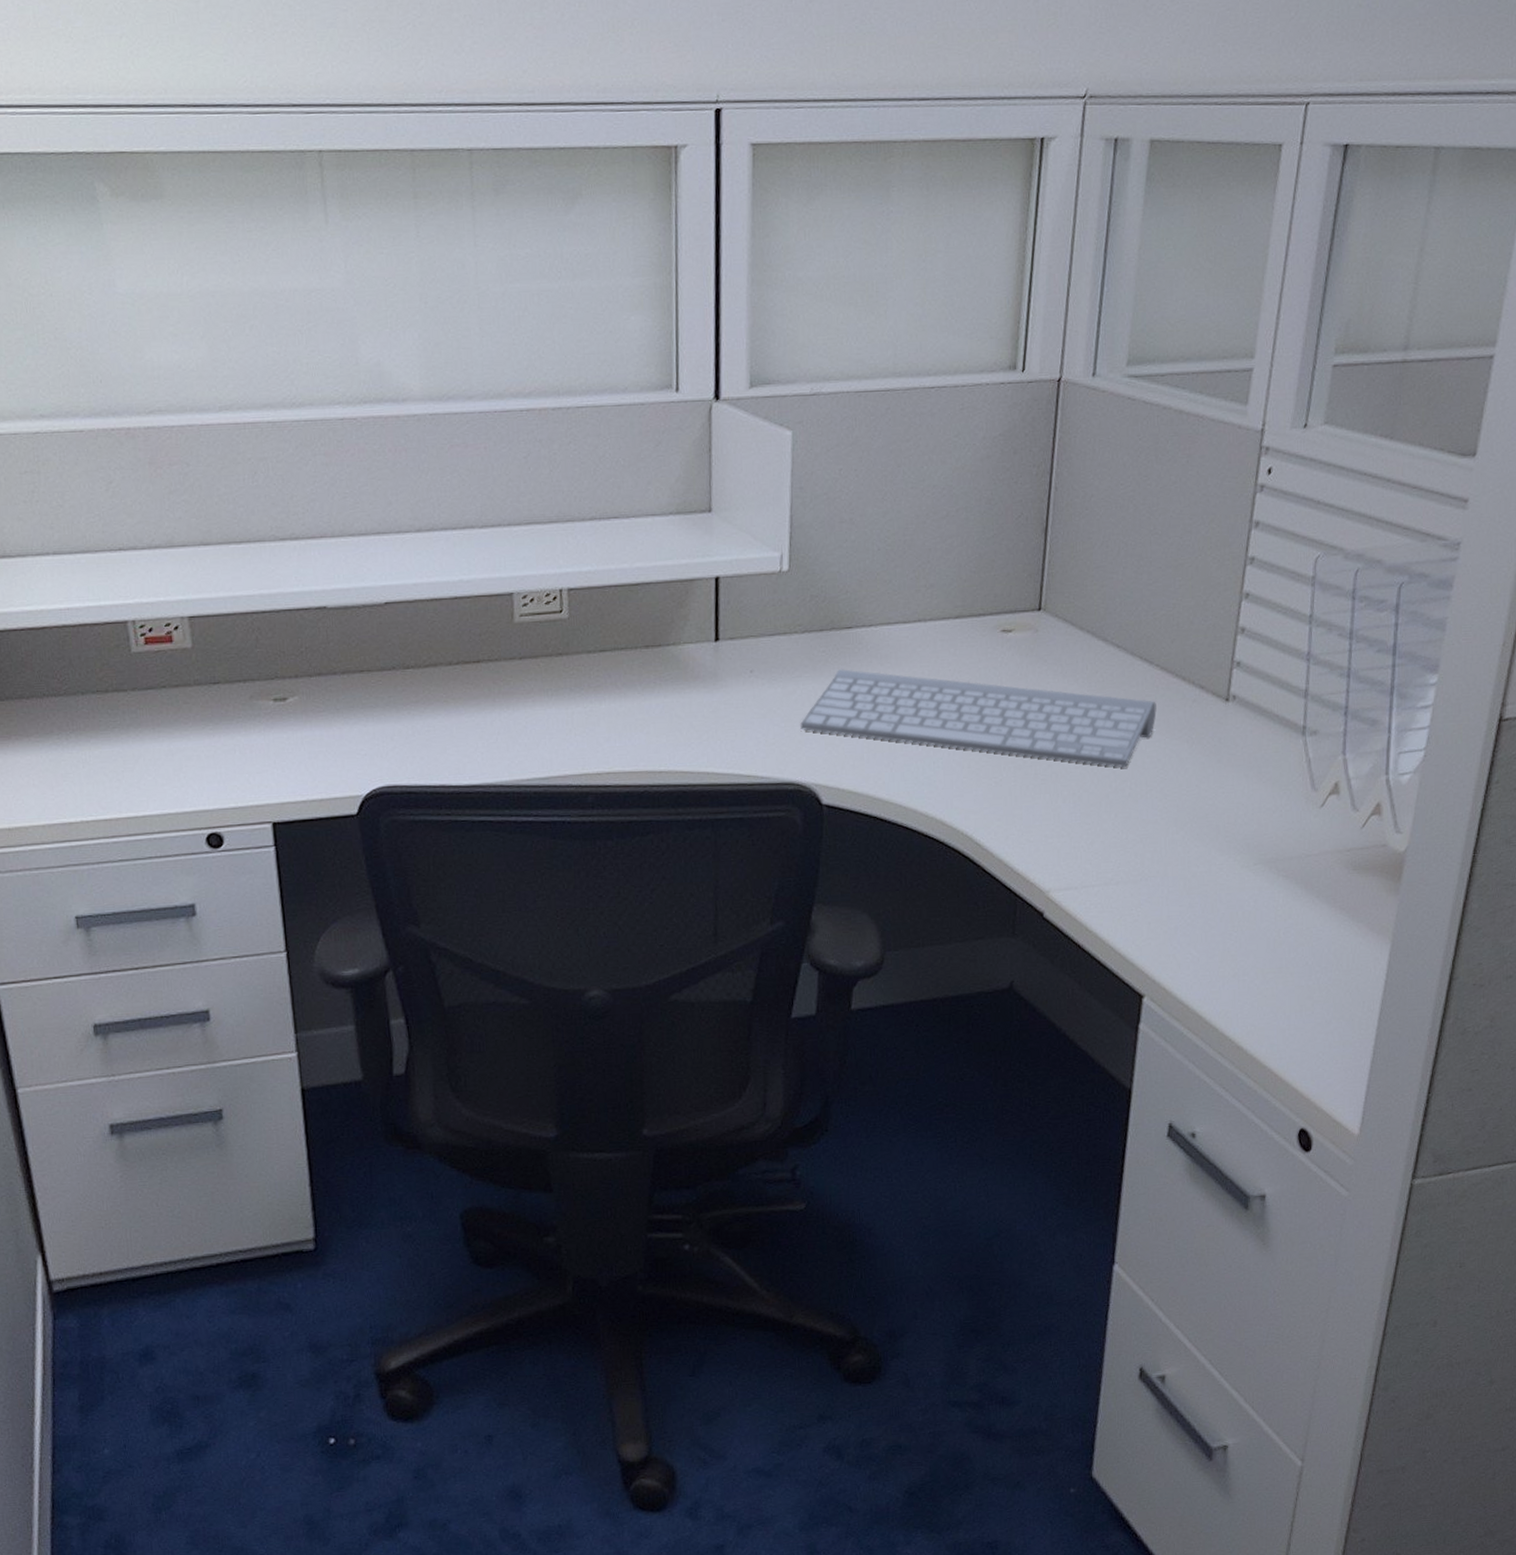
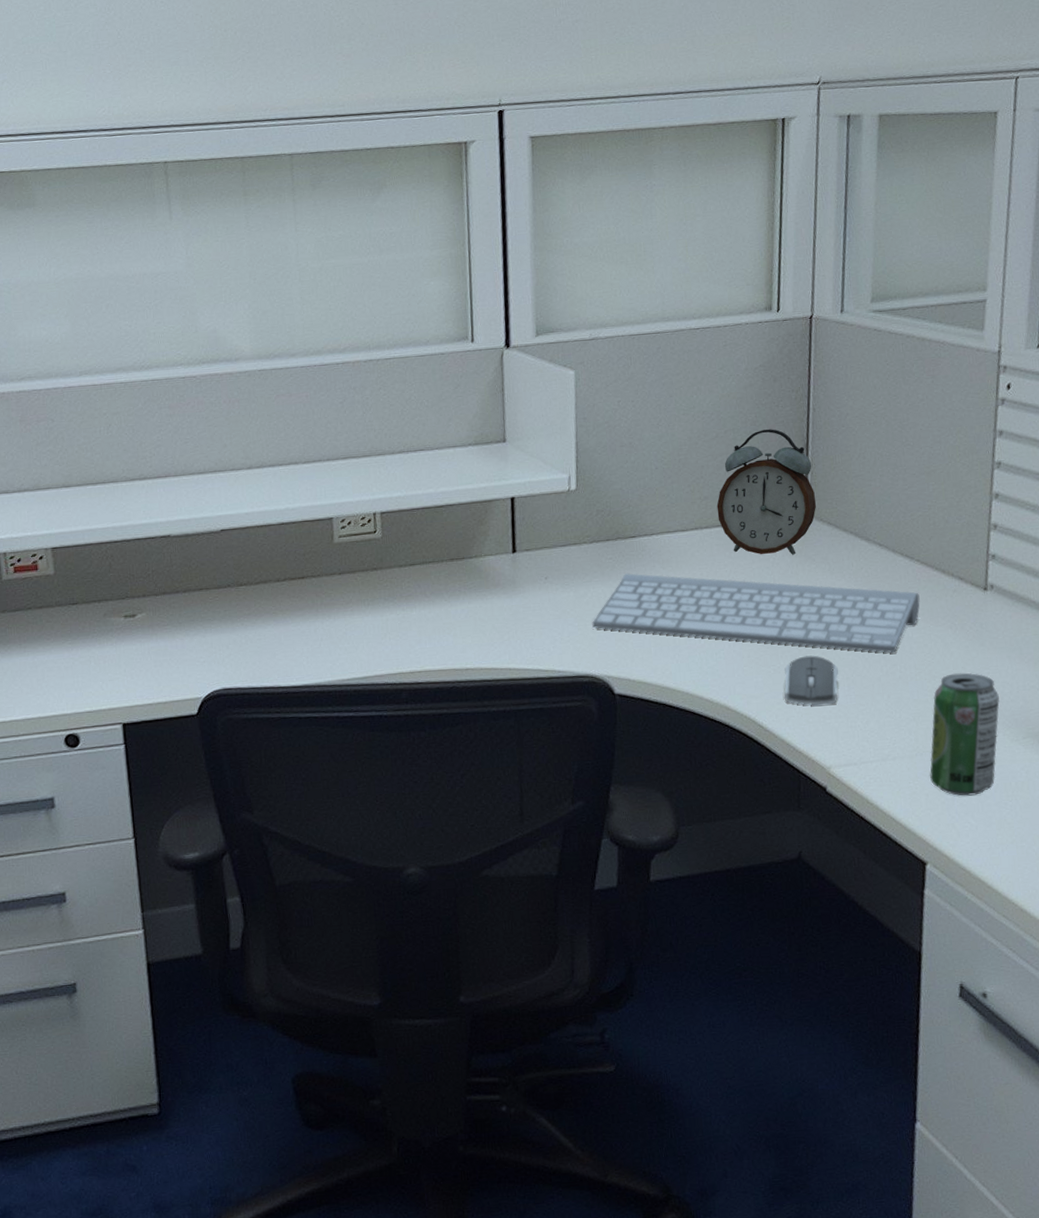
alarm clock: none [943,509,1051,654] -> present [716,429,816,555]
computer mouse: none [1005,767,1064,823] -> present [784,655,839,706]
beverage can: none [1154,791,1232,925] -> present [930,672,1000,796]

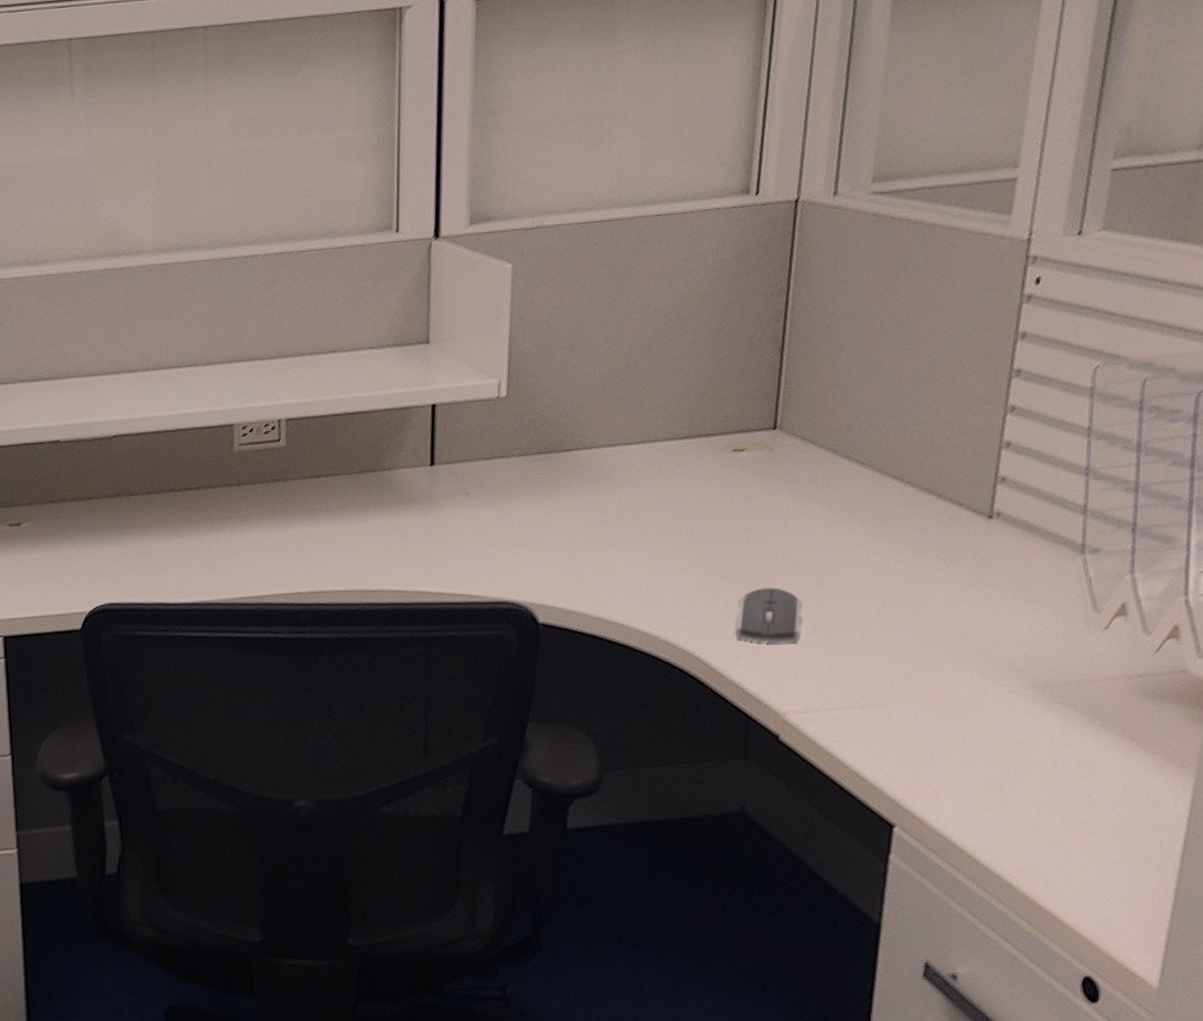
keyboard: present [592,573,920,654] -> none [516,490,908,588]
alarm clock: present [716,429,816,555] -> none [669,329,788,473]
beverage can: present [930,672,1000,796] -> none [906,612,998,753]

